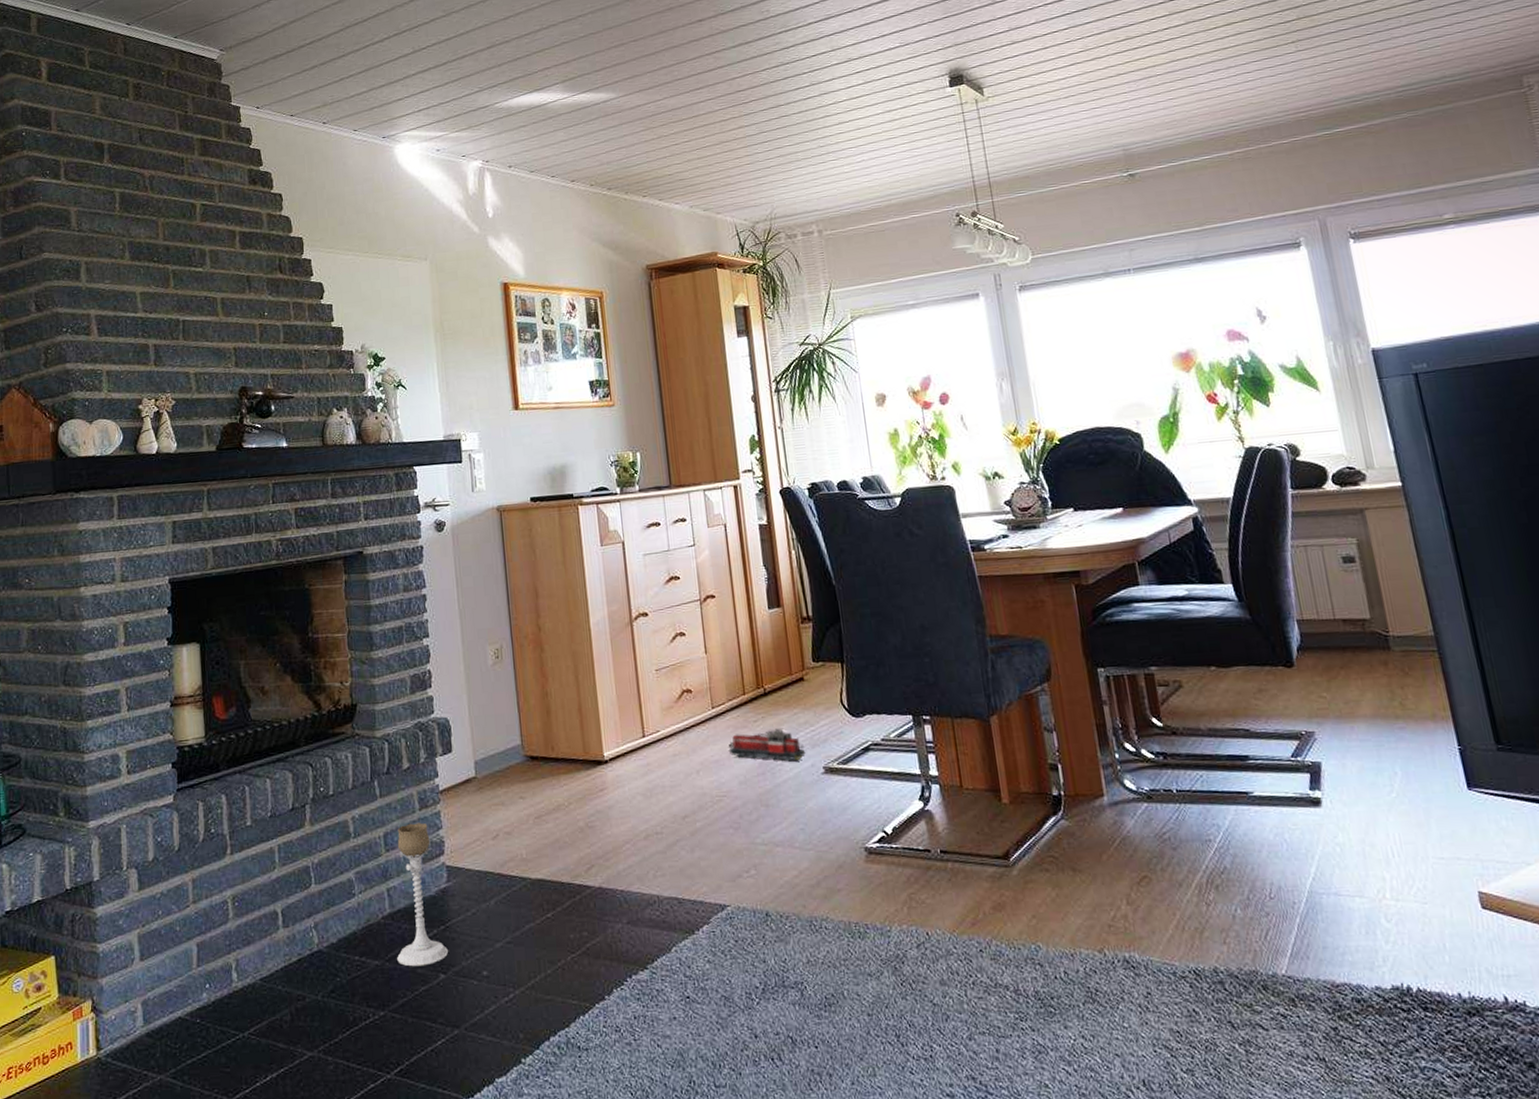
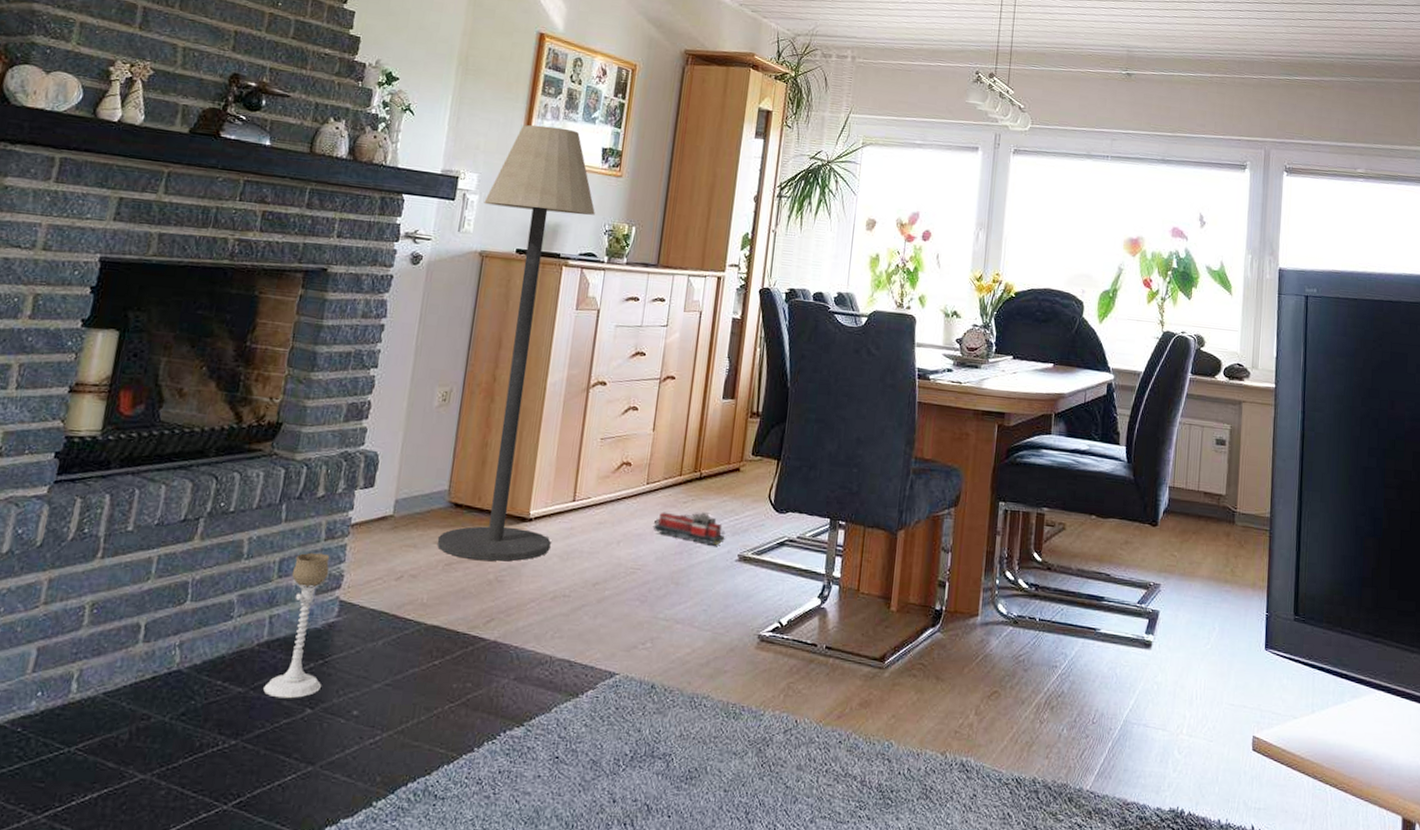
floor lamp: none [489,370,632,809] -> present [437,125,595,561]

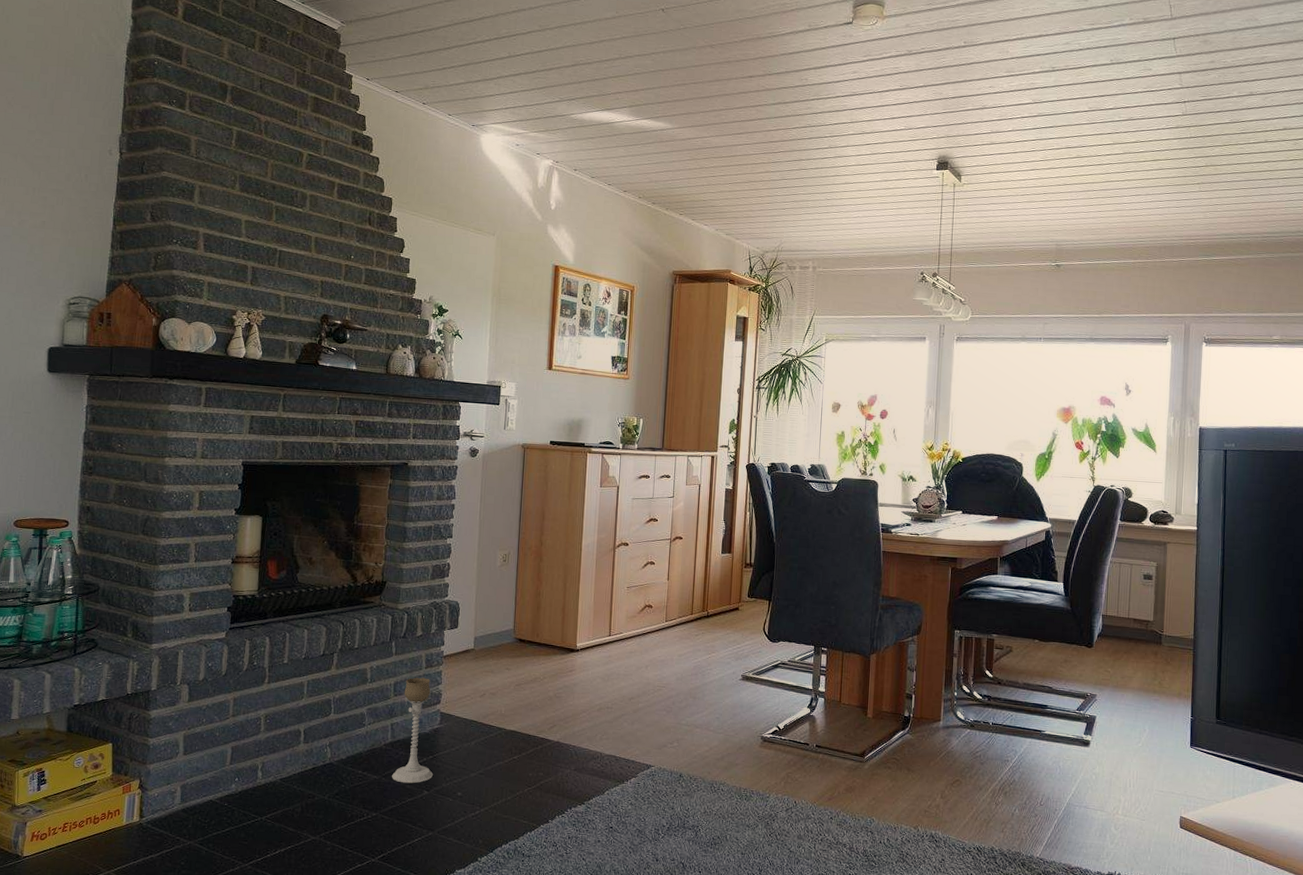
floor lamp: present [437,125,595,561] -> none [508,341,610,682]
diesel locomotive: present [652,512,725,546] -> none [672,643,730,668]

